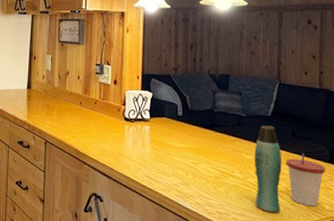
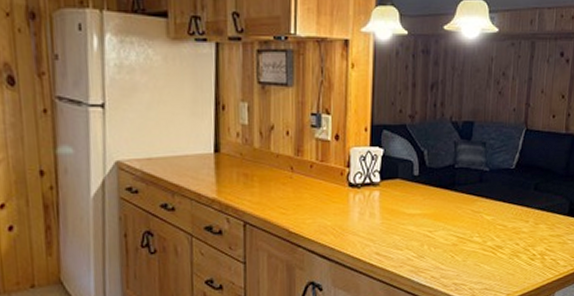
bottle: present [254,125,282,212] -> none [492,180,523,276]
cup: present [285,154,325,207] -> none [526,208,563,265]

